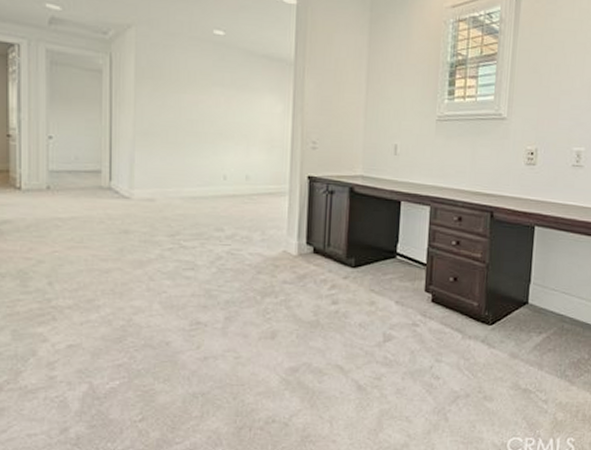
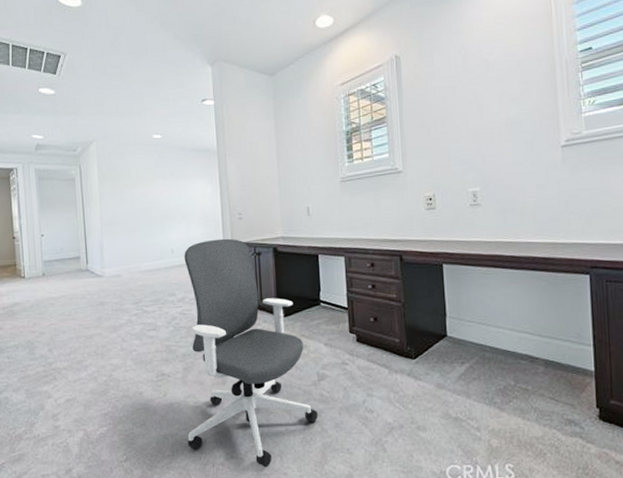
office chair: none [221,169,378,434] -> present [184,238,318,468]

